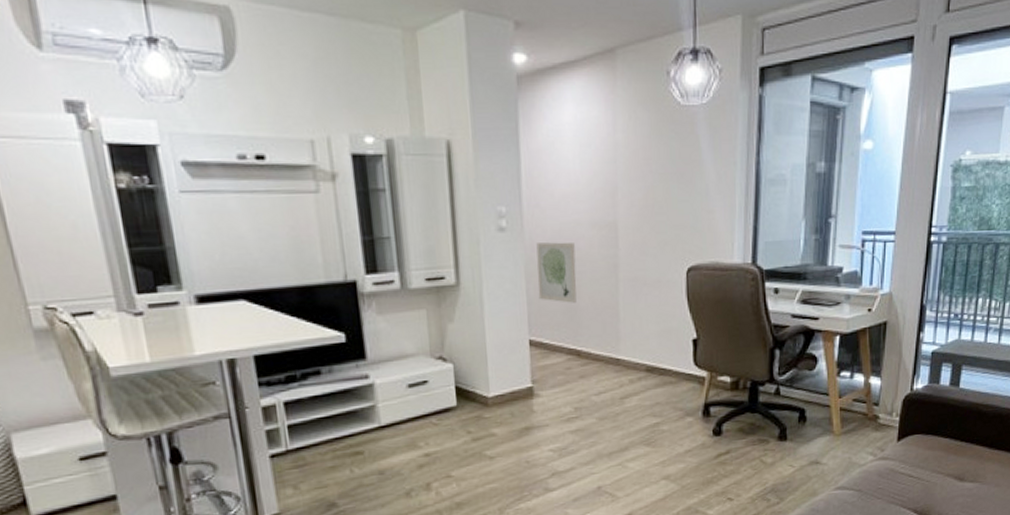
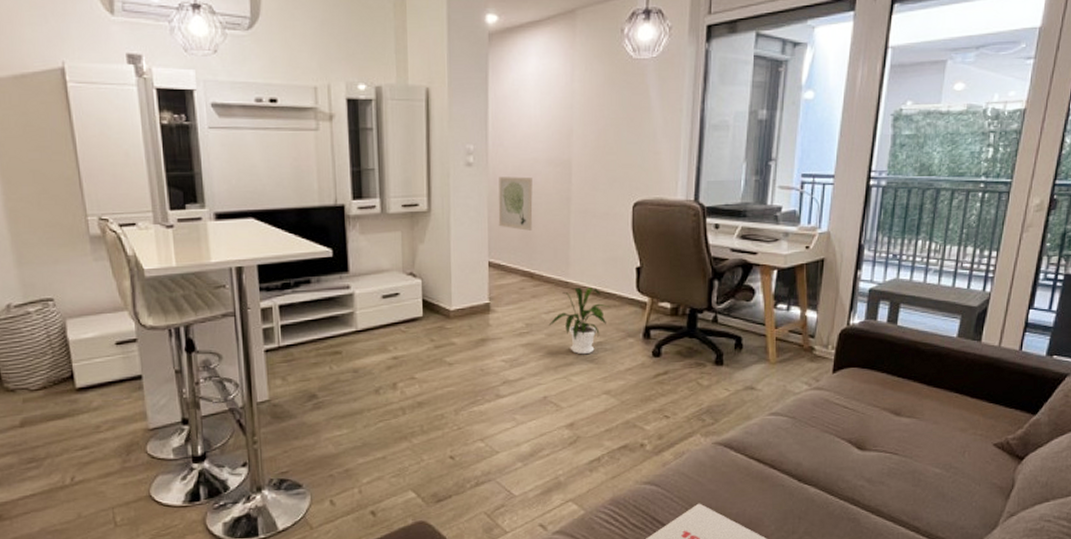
house plant: none [599,364,666,439] -> present [548,288,610,355]

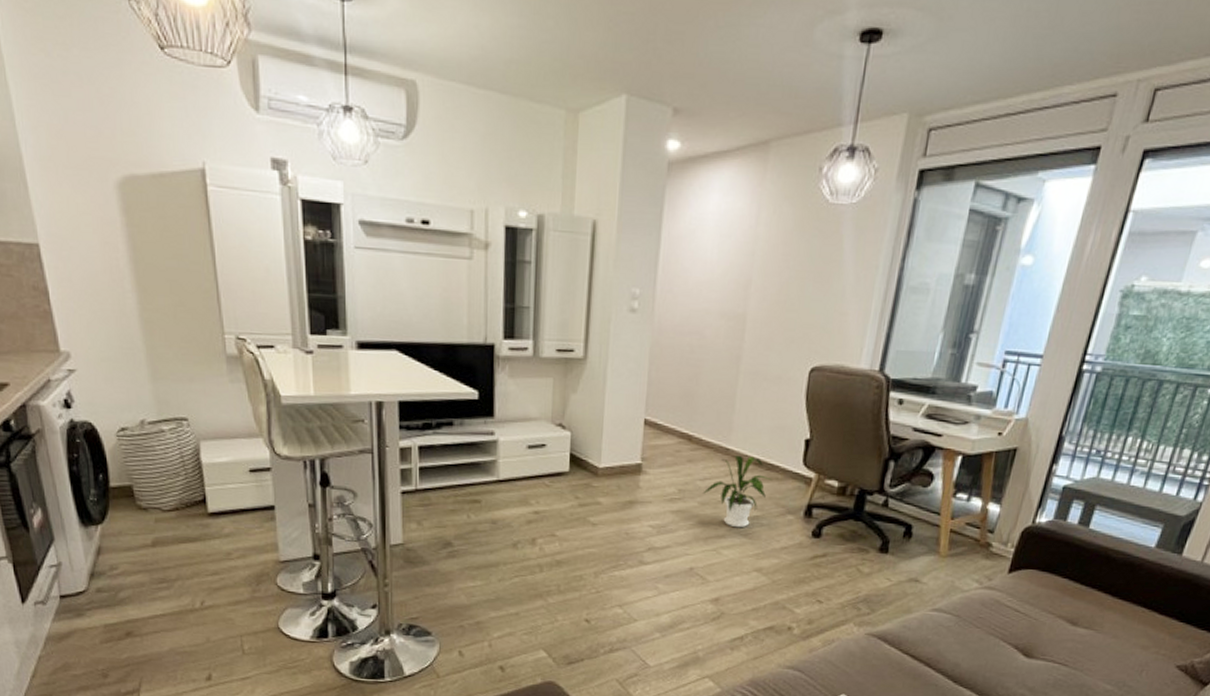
wall art: present [498,177,533,231] -> none [659,327,701,389]

